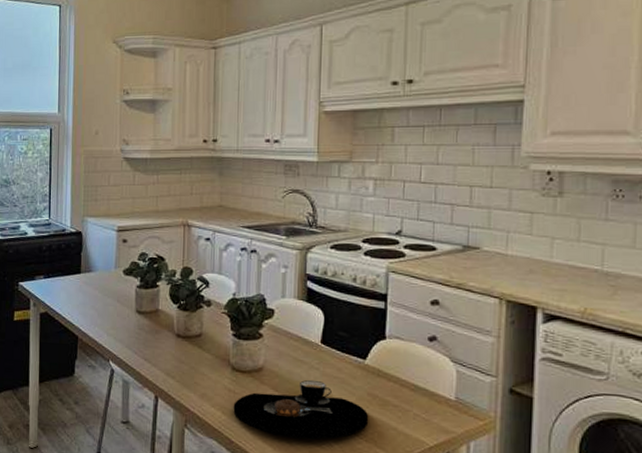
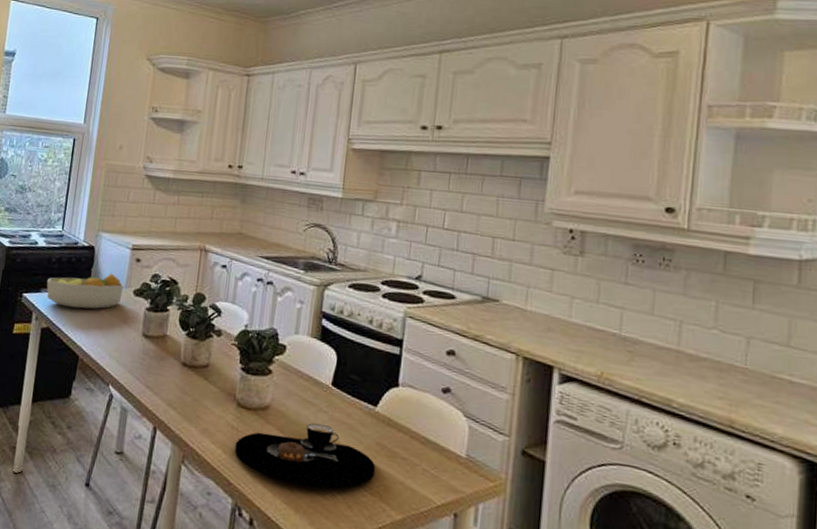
fruit bowl: none [40,256,113,292] -> present [46,273,124,309]

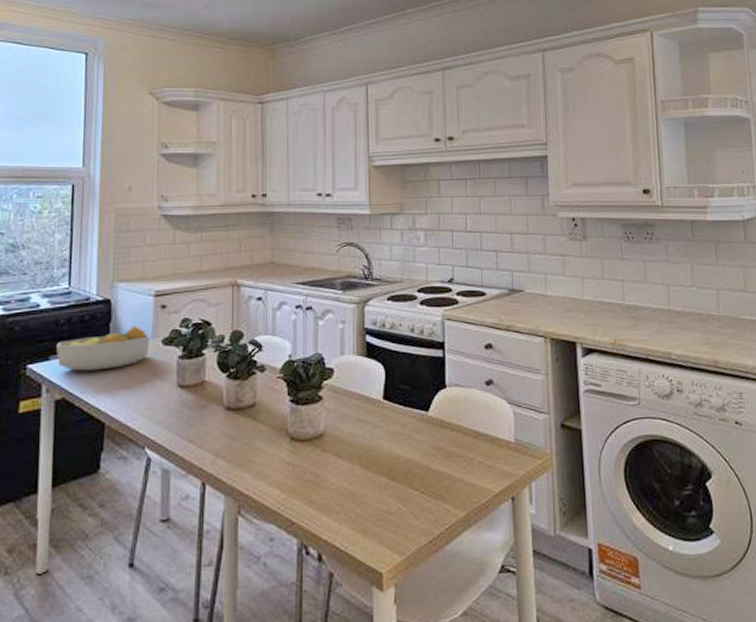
place setting: present [234,423,376,489] -> none [293,439,436,507]

